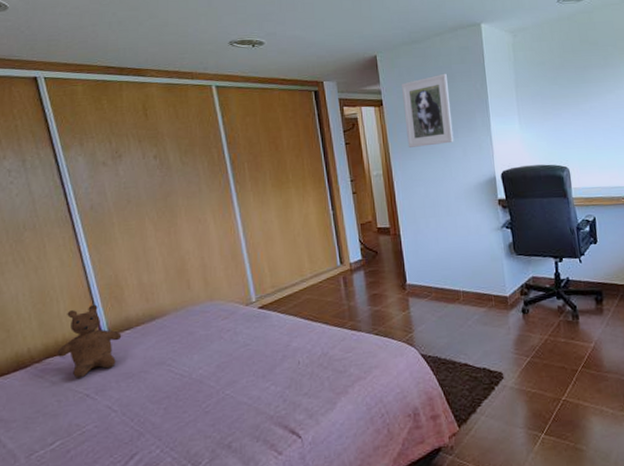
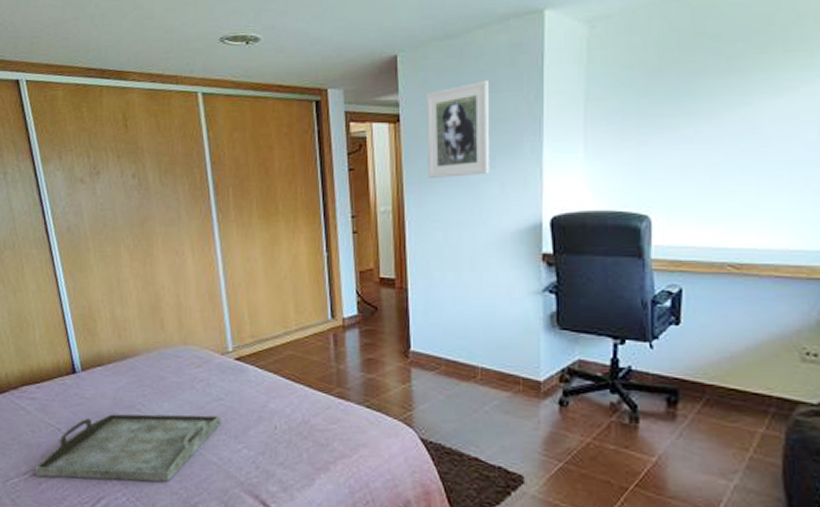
teddy bear: present [57,304,122,379] -> none [32,335,94,411]
serving tray: none [62,360,249,444] -> present [35,413,221,482]

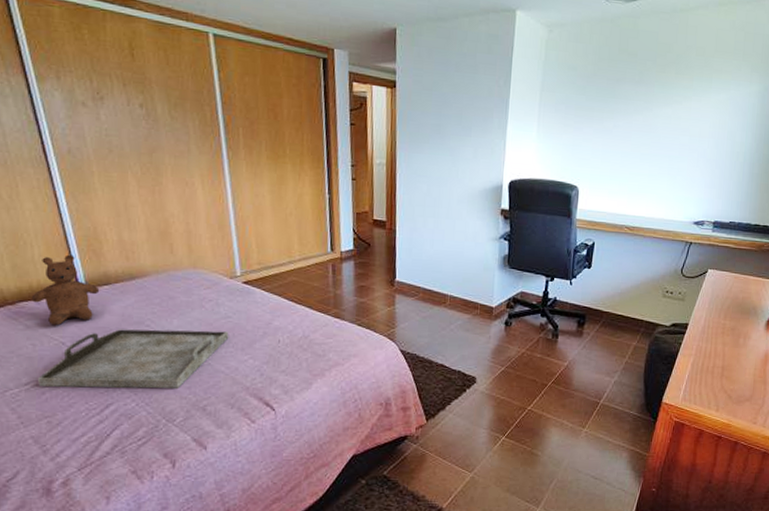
teddy bear: none [32,335,94,411] -> present [31,254,100,326]
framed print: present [425,79,490,178] -> none [416,61,470,142]

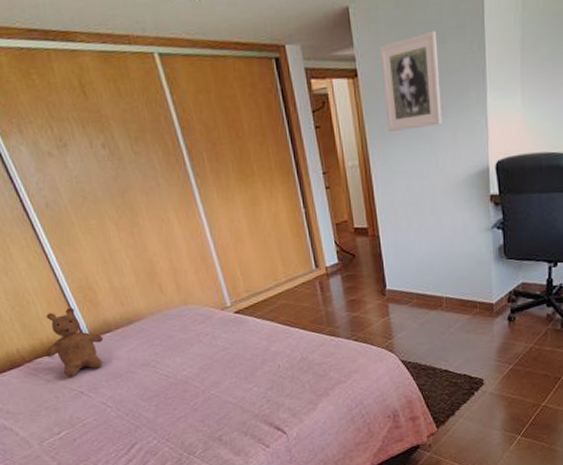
serving tray: present [37,329,229,389] -> none [66,363,231,434]
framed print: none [416,61,470,142] -> present [379,30,442,132]

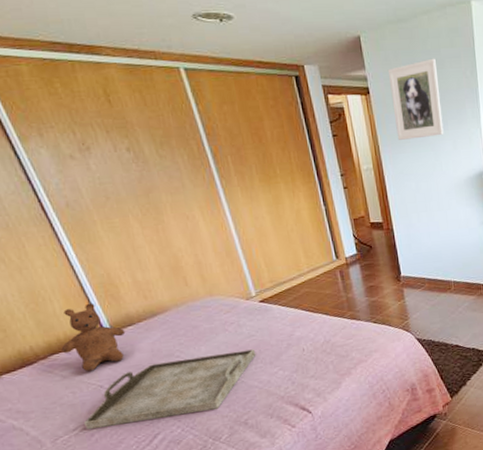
serving tray: none [66,363,231,434] -> present [83,349,256,429]

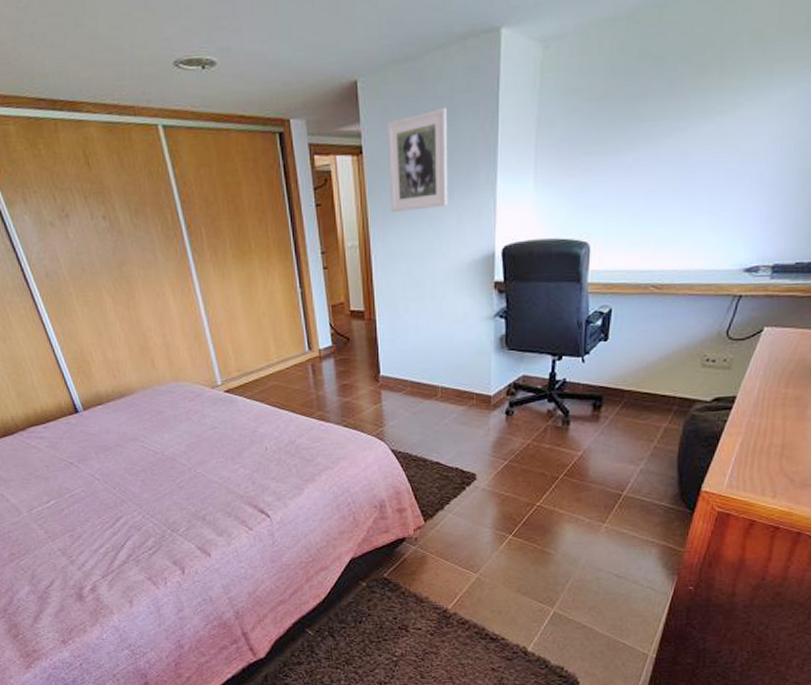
teddy bear: present [61,303,126,372] -> none [38,378,95,447]
serving tray: present [83,349,256,429] -> none [55,442,218,503]

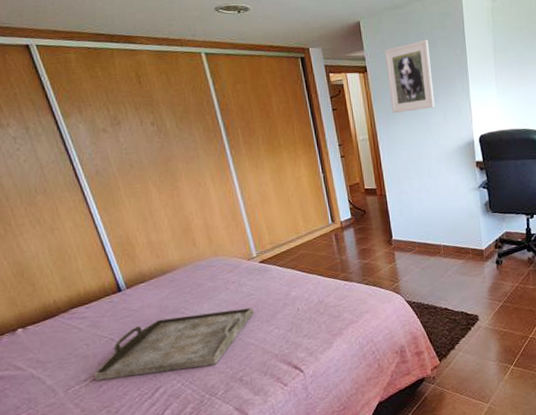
serving tray: none [55,442,218,503] -> present [94,307,254,380]

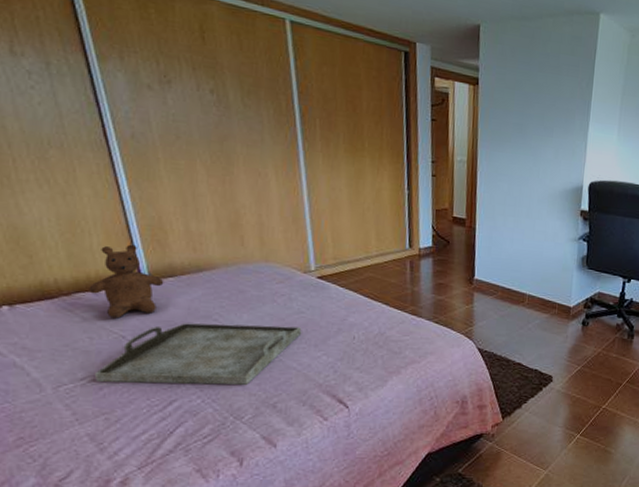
teddy bear: none [80,261,138,325] -> present [89,244,164,319]
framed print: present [384,39,435,113] -> none [498,62,553,142]

